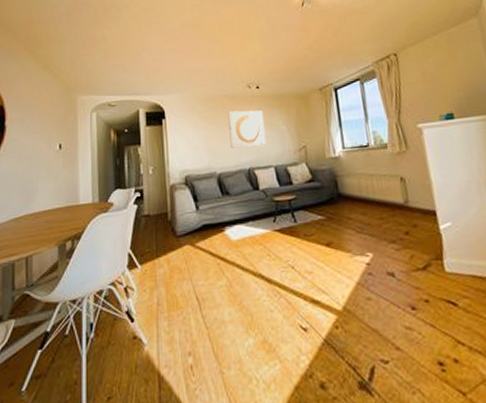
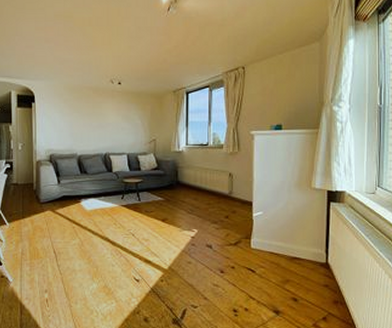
wall art: present [228,110,267,148] -> none [91,102,123,136]

